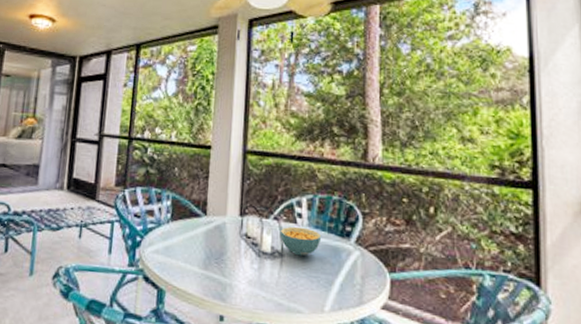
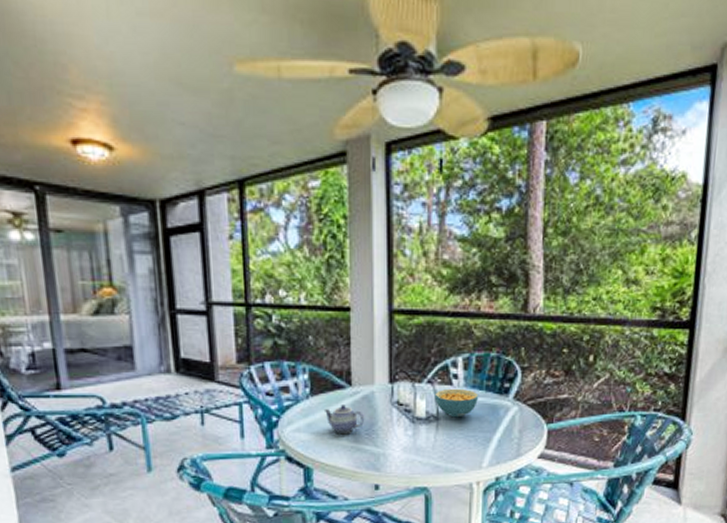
teapot: none [180,232,215,261] -> present [323,405,364,435]

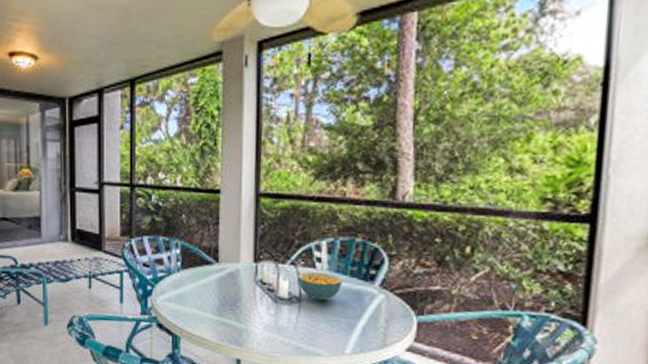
teapot: present [323,405,364,435] -> none [192,280,229,308]

